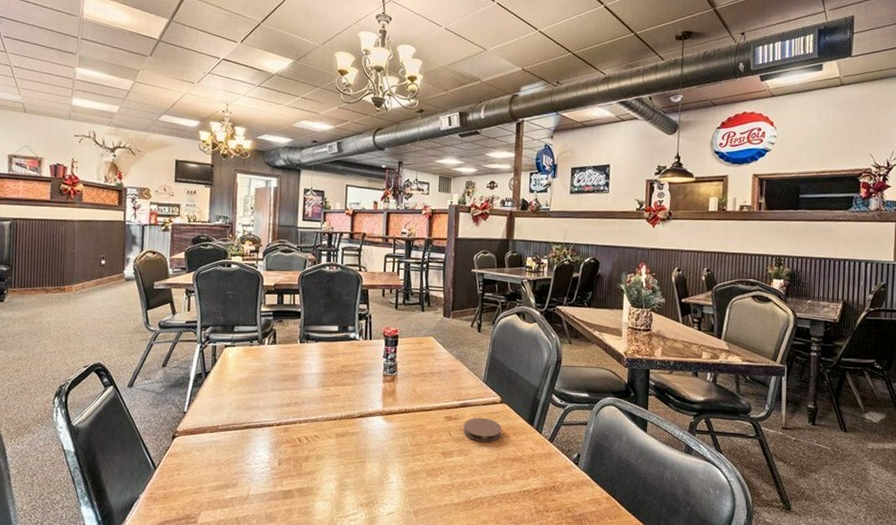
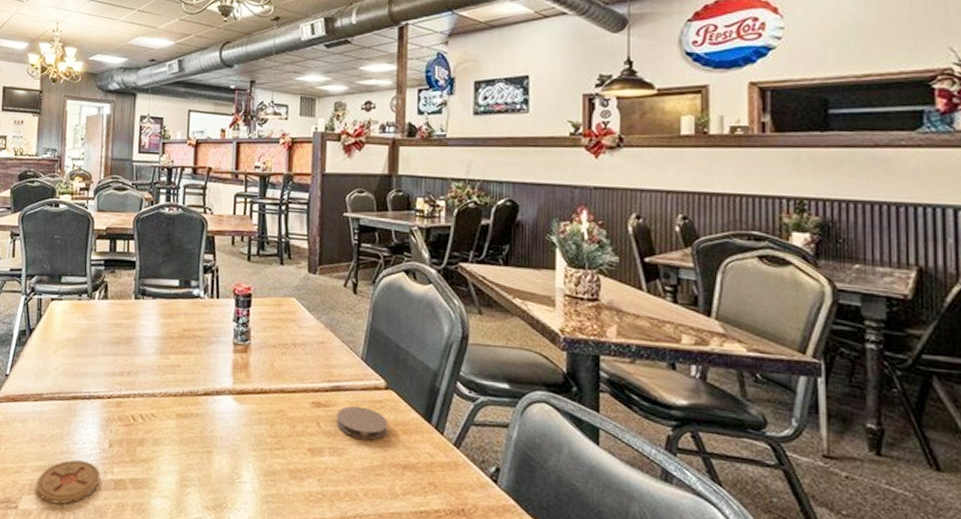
coaster: none [213,478,271,515] -> present [36,459,101,504]

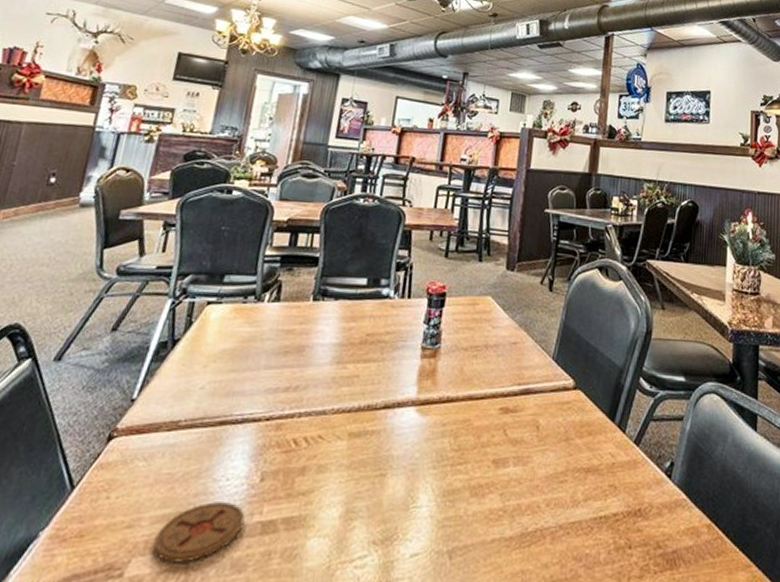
coaster: present [336,405,388,441] -> none [523,409,574,445]

